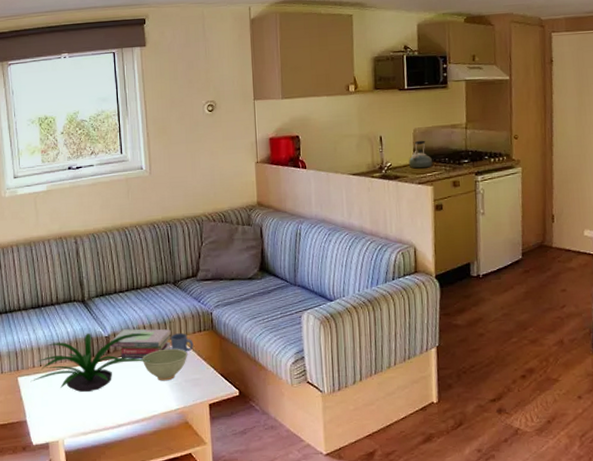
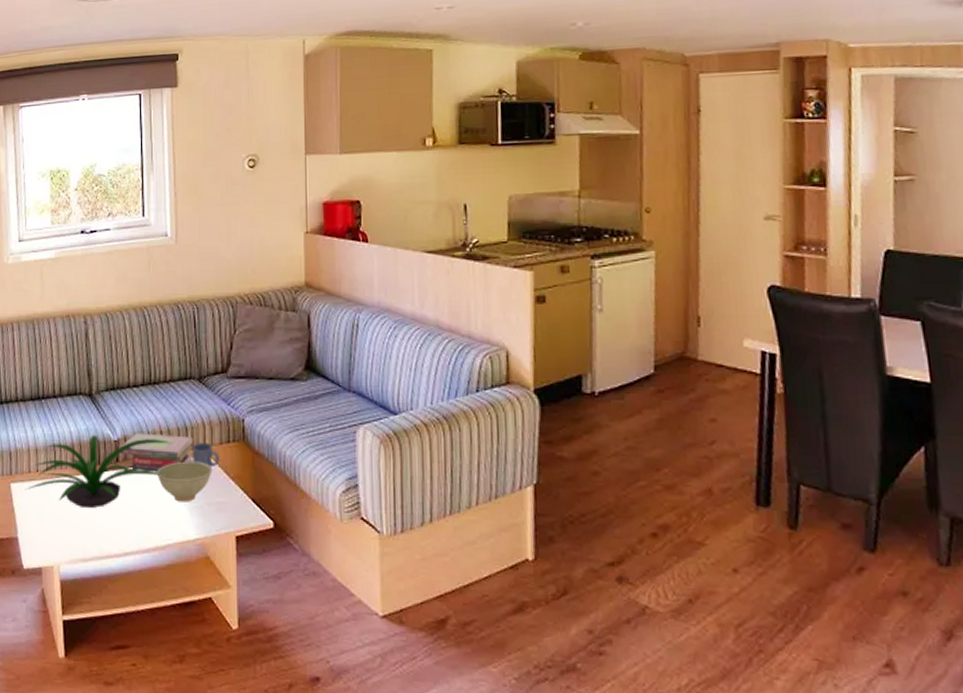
kettle: present [408,140,433,170] -> none [501,210,534,249]

